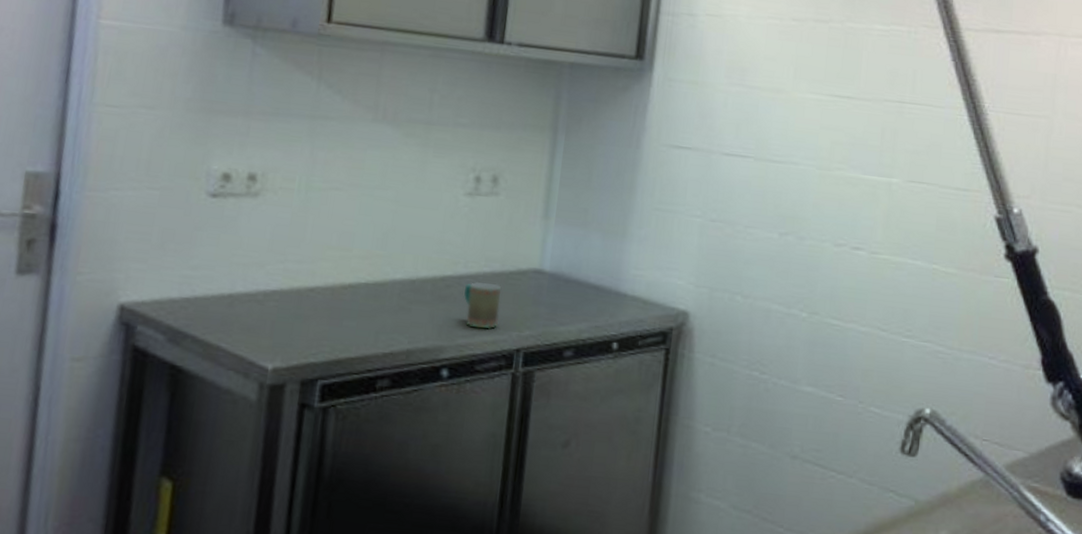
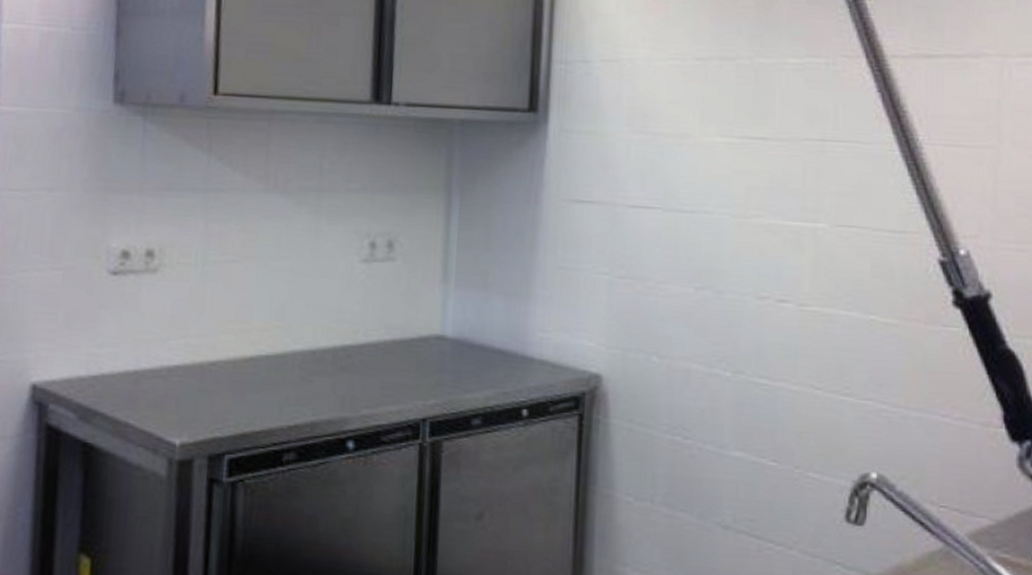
mug: present [464,281,501,330] -> none [366,350,403,399]

